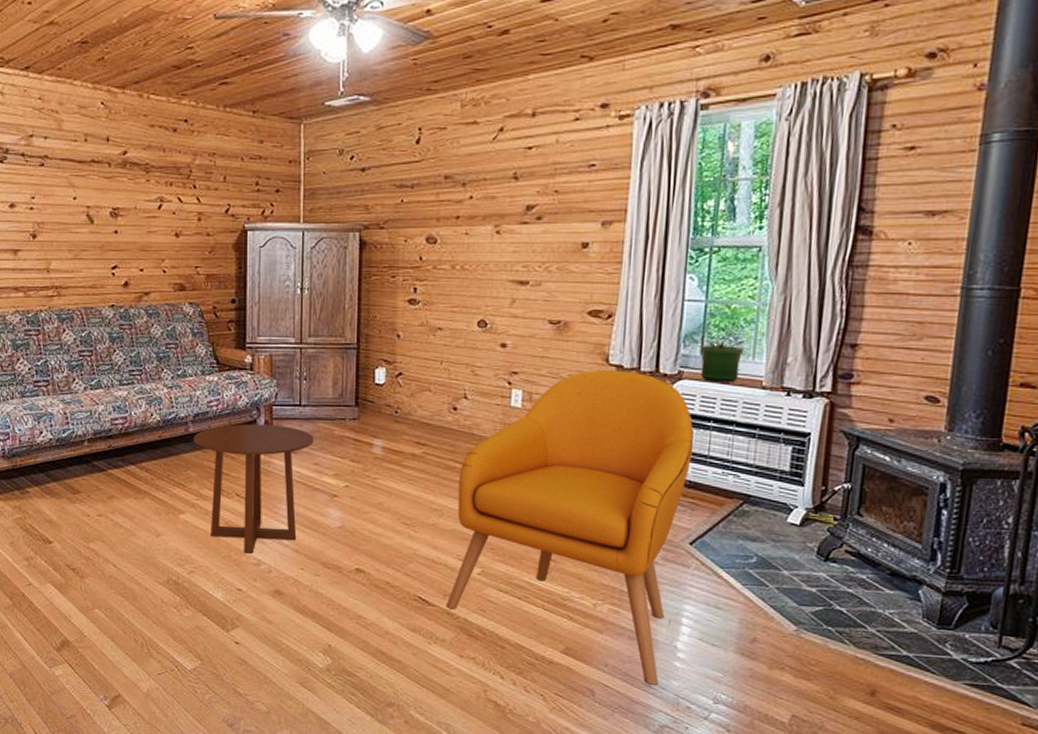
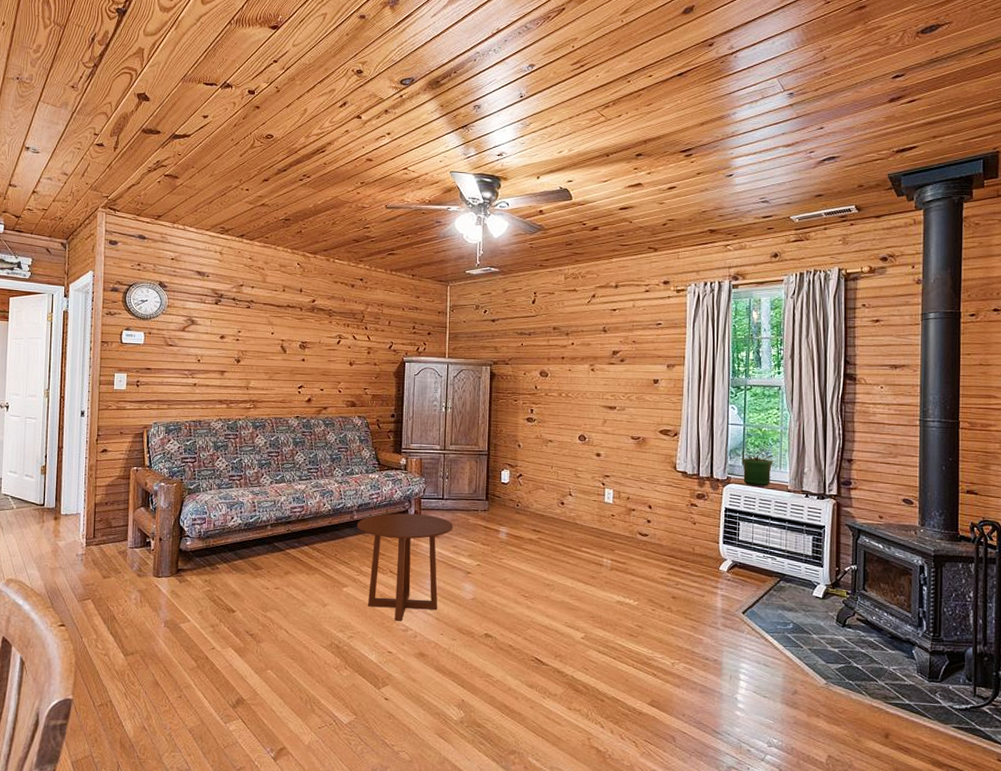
armchair: present [446,369,695,686] -> none [557,475,742,733]

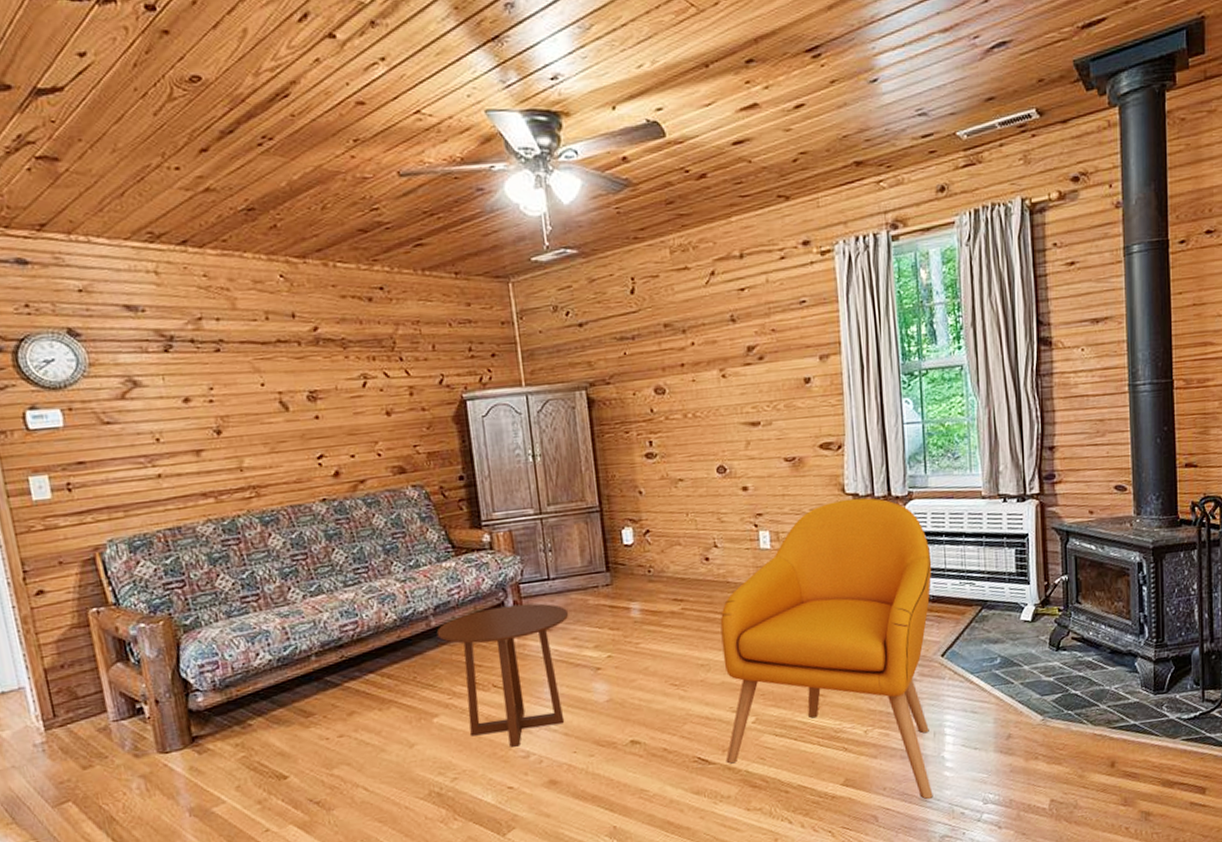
armchair: none [557,475,742,733] -> present [720,498,933,800]
planter: present [741,455,778,487] -> none [923,458,967,498]

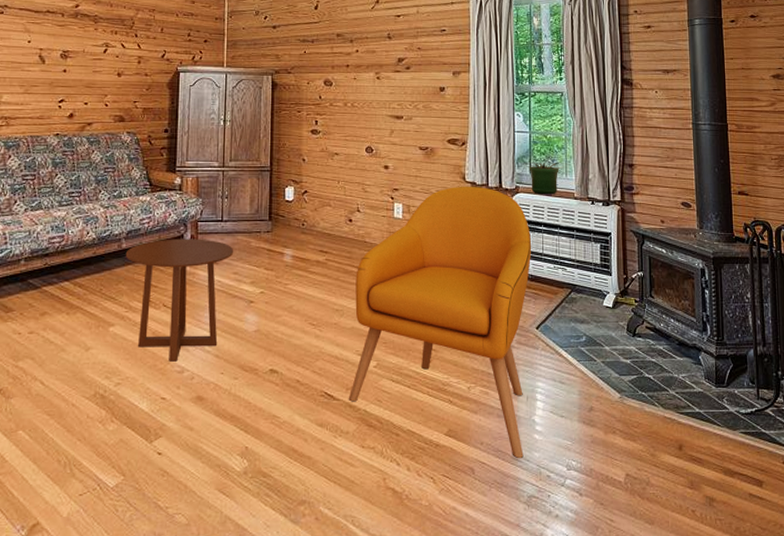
planter: none [923,458,967,498] -> present [529,162,564,195]

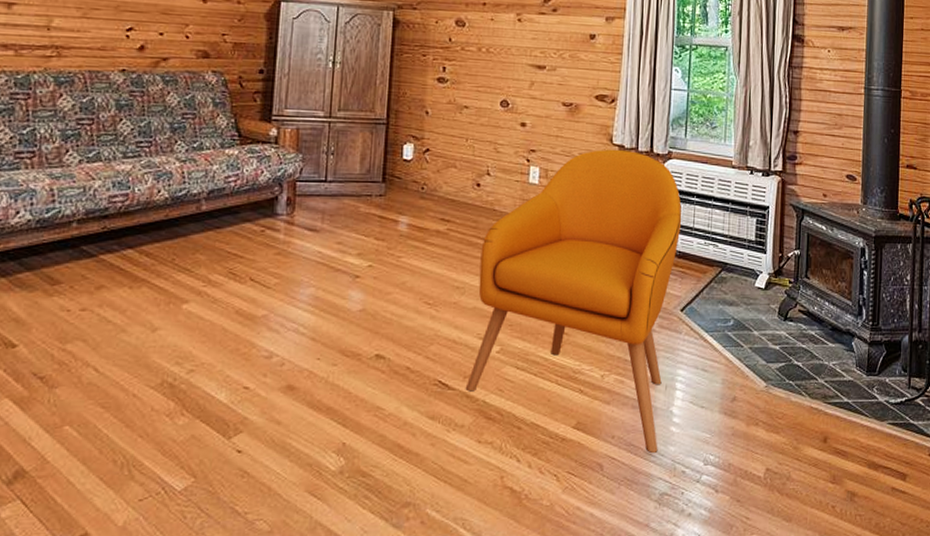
side table: present [125,239,234,362] -> none [205,201,339,345]
planter: present [529,162,564,195] -> none [684,125,723,162]

